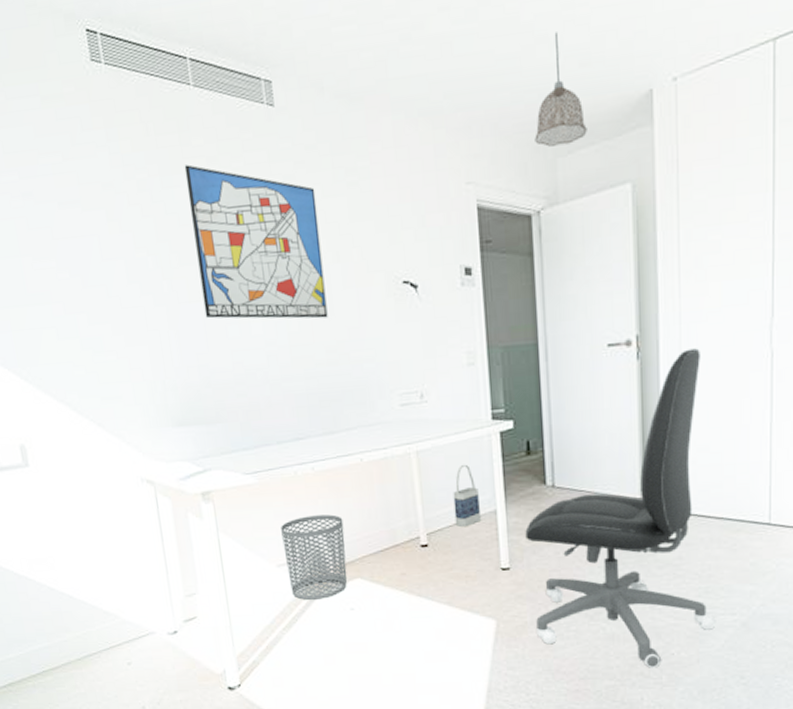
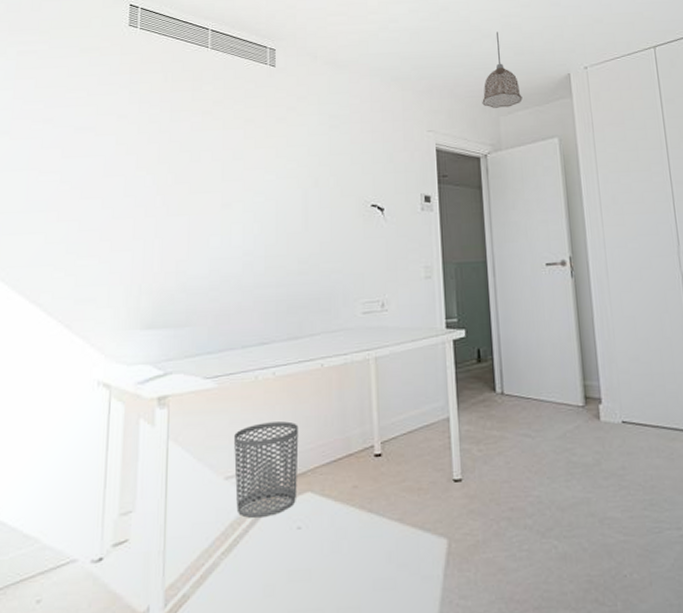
wall art: present [184,164,328,319] -> none [191,105,303,233]
bag: present [453,464,480,528] -> none [408,370,434,436]
office chair: present [525,348,716,668] -> none [476,269,664,594]

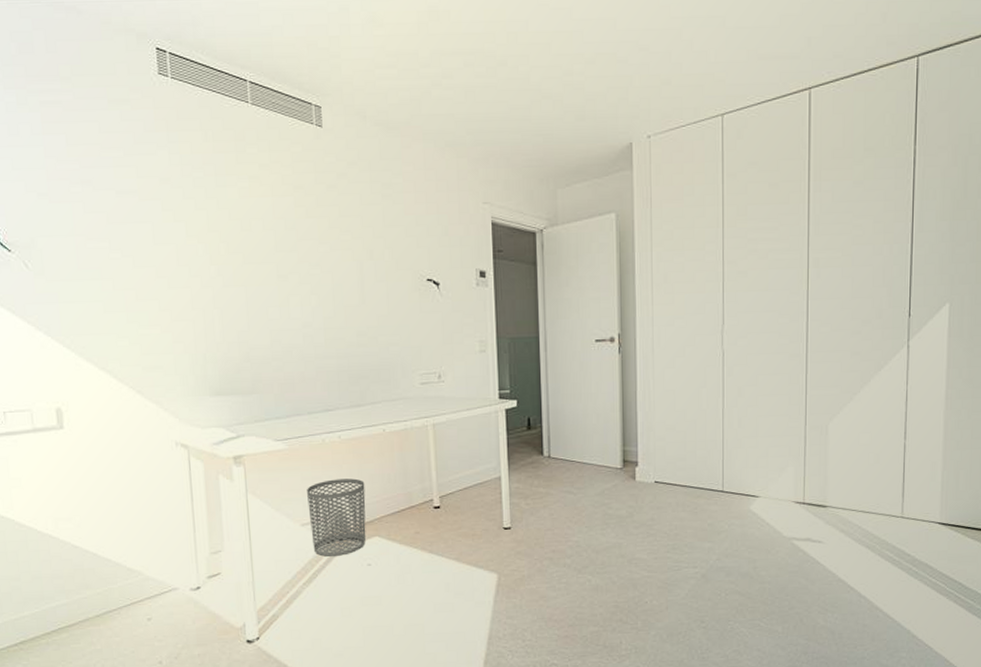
pendant lamp: present [482,32,523,108] -> none [540,92,581,180]

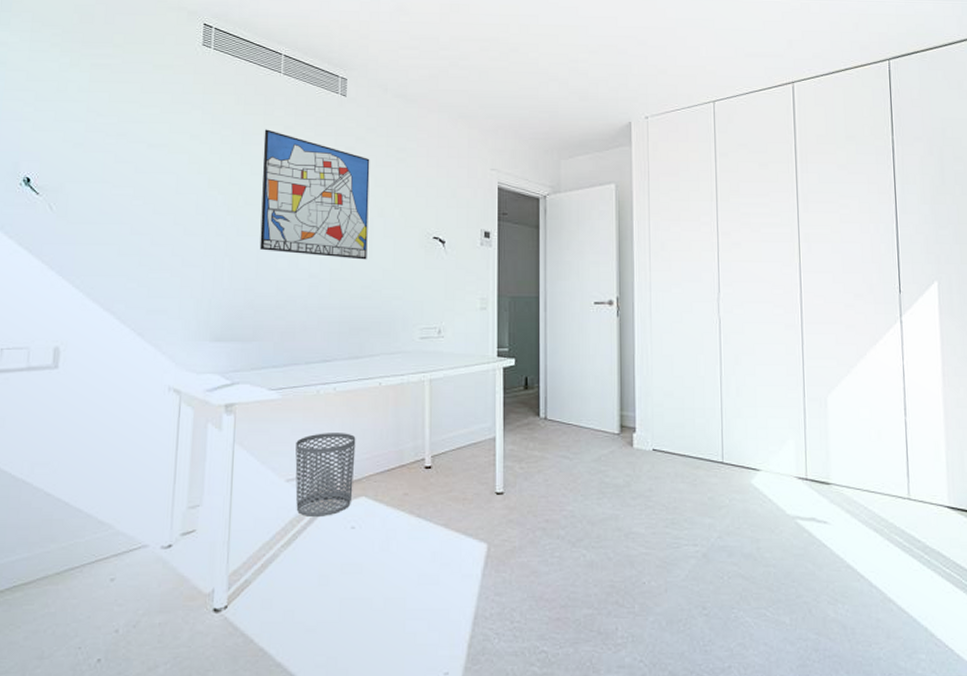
wall art: none [238,168,360,306] -> present [259,129,370,260]

